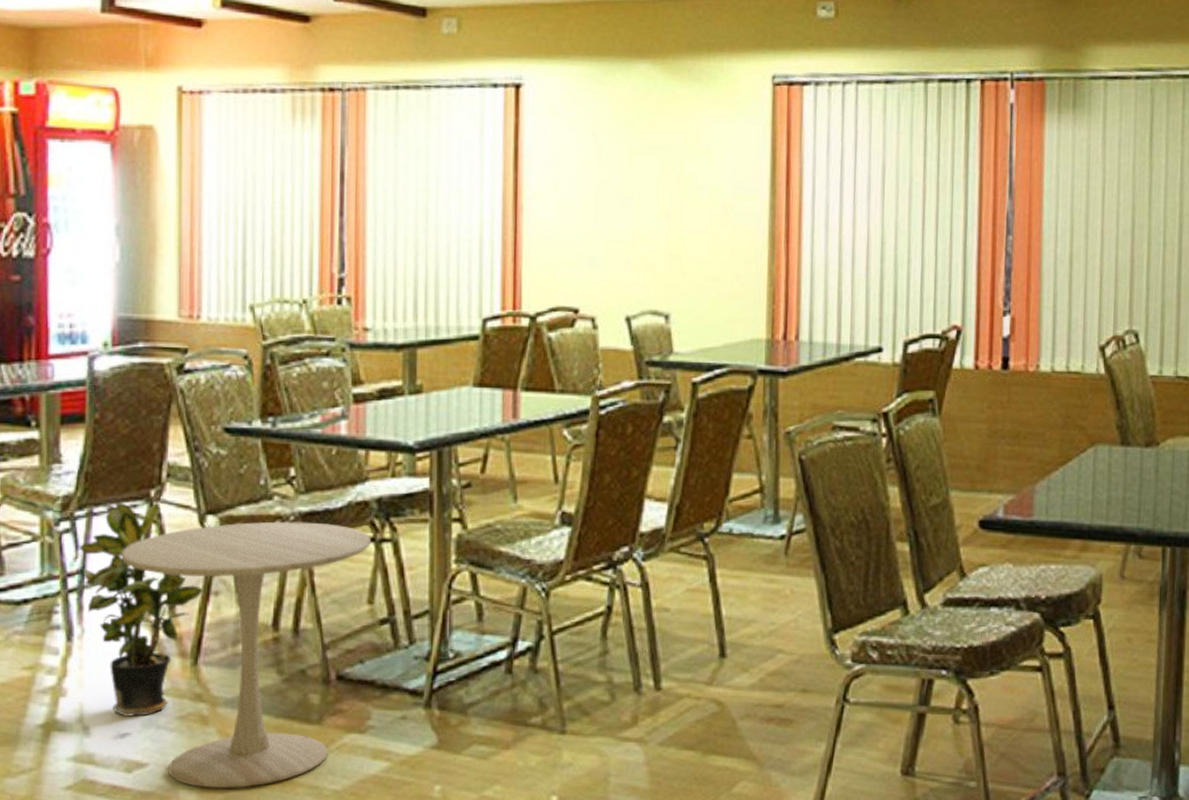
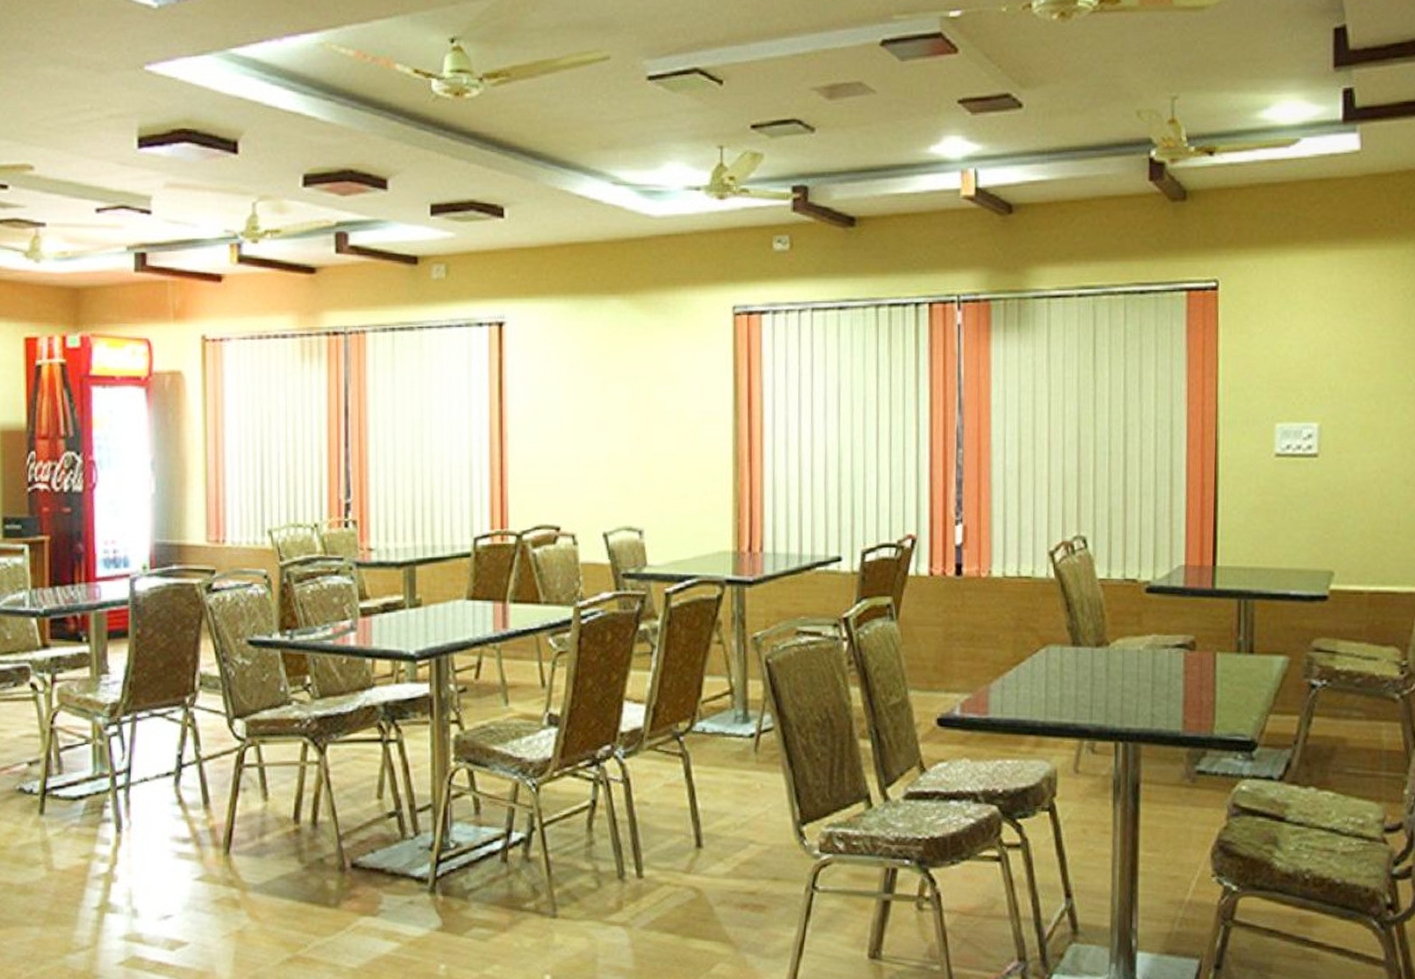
potted plant: present [78,501,203,717] -> none [125,707,233,900]
side table: present [121,521,371,788] -> none [161,724,379,965]

